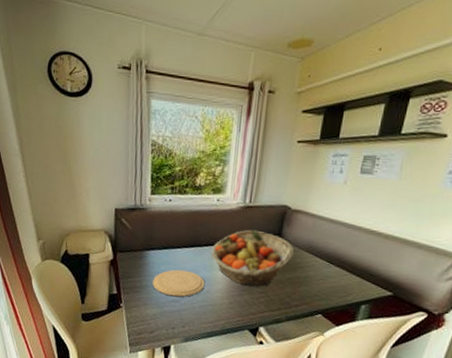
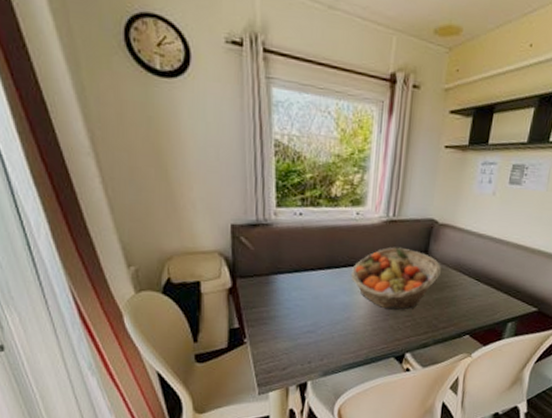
plate: present [152,269,205,297] -> none [283,295,345,327]

